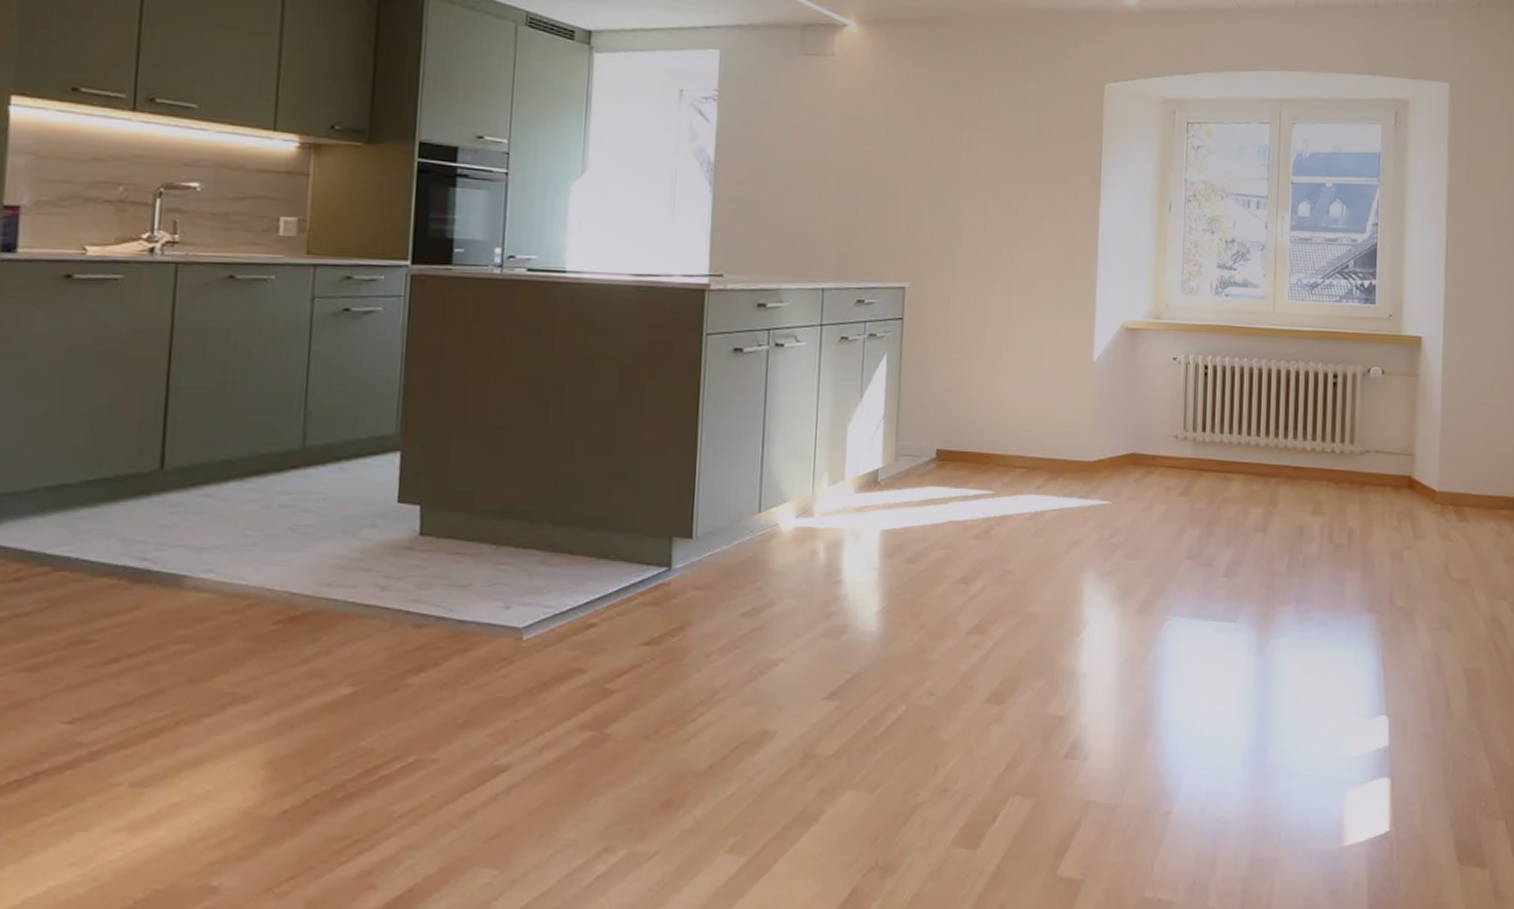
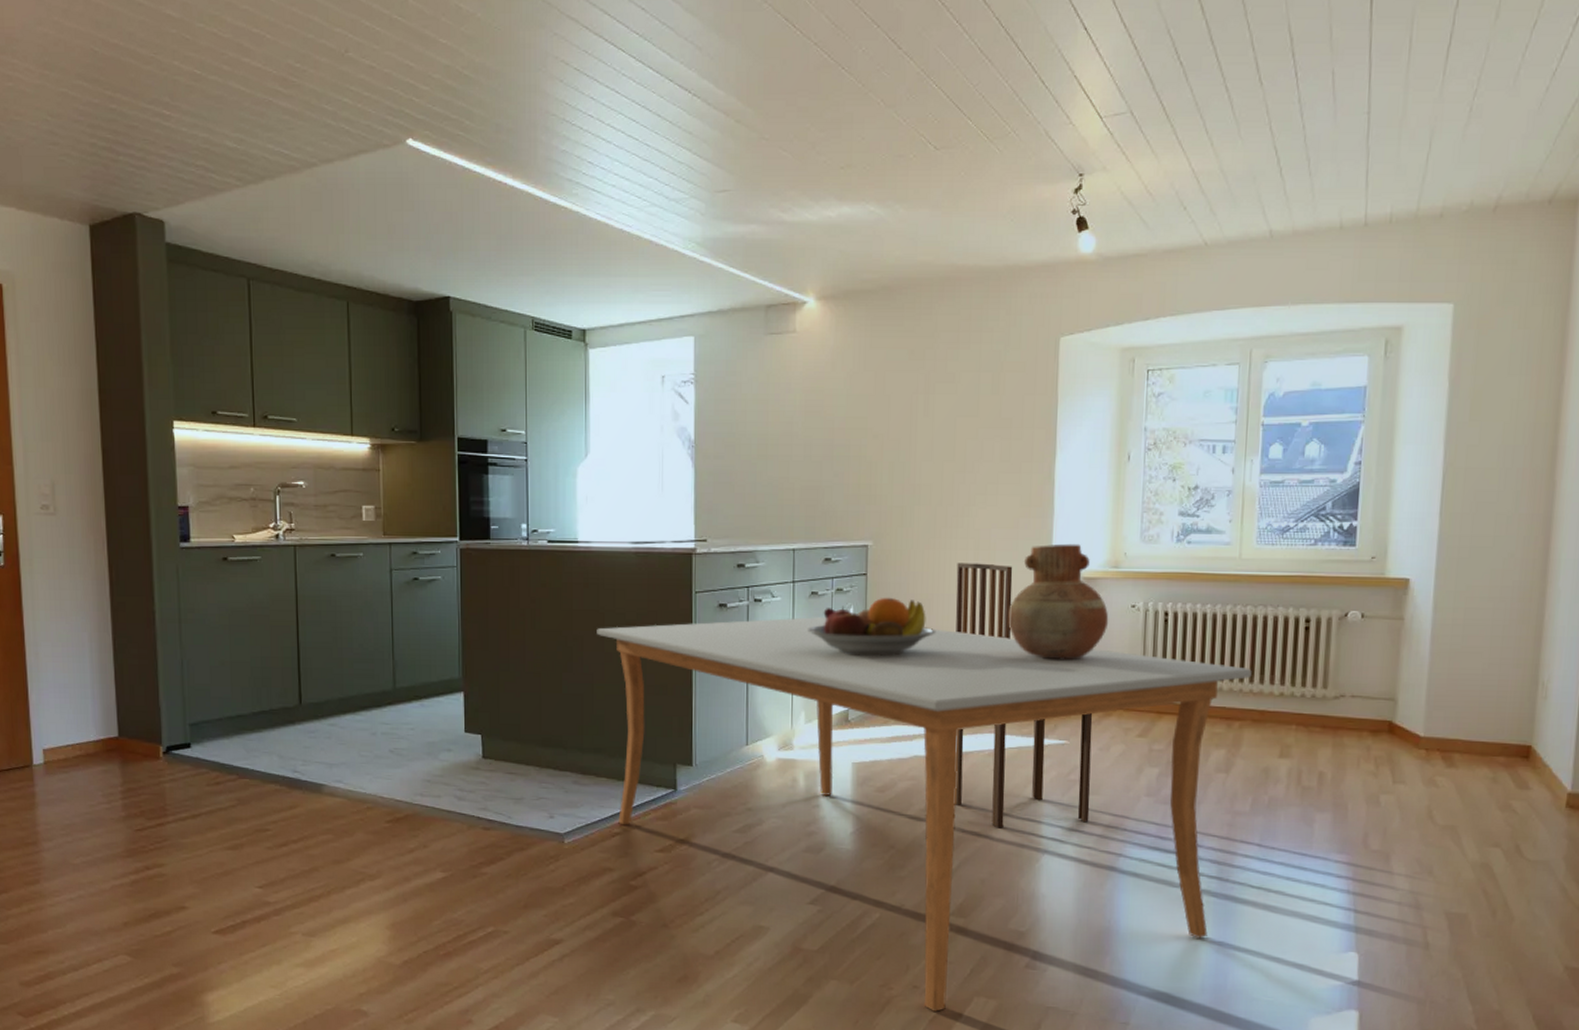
dining table: none [582,364,1286,818] -> present [597,616,1252,1012]
fruit bowl: none [835,344,975,409] -> present [808,597,935,656]
dining chair: none [992,309,1136,600] -> present [955,563,1093,828]
vase: none [1051,292,1151,414] -> present [1008,543,1109,659]

